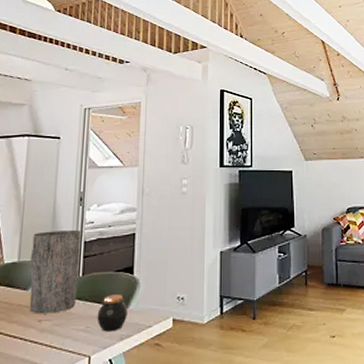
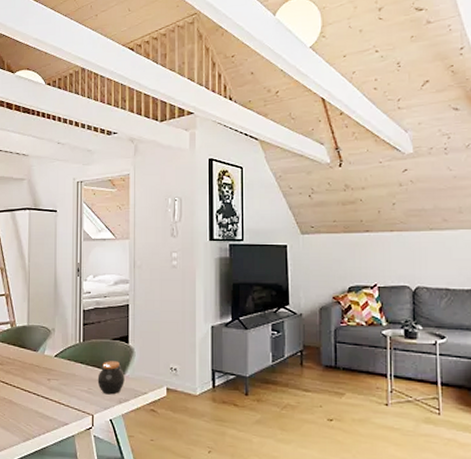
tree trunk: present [29,230,81,314] -> none [37,299,80,374]

